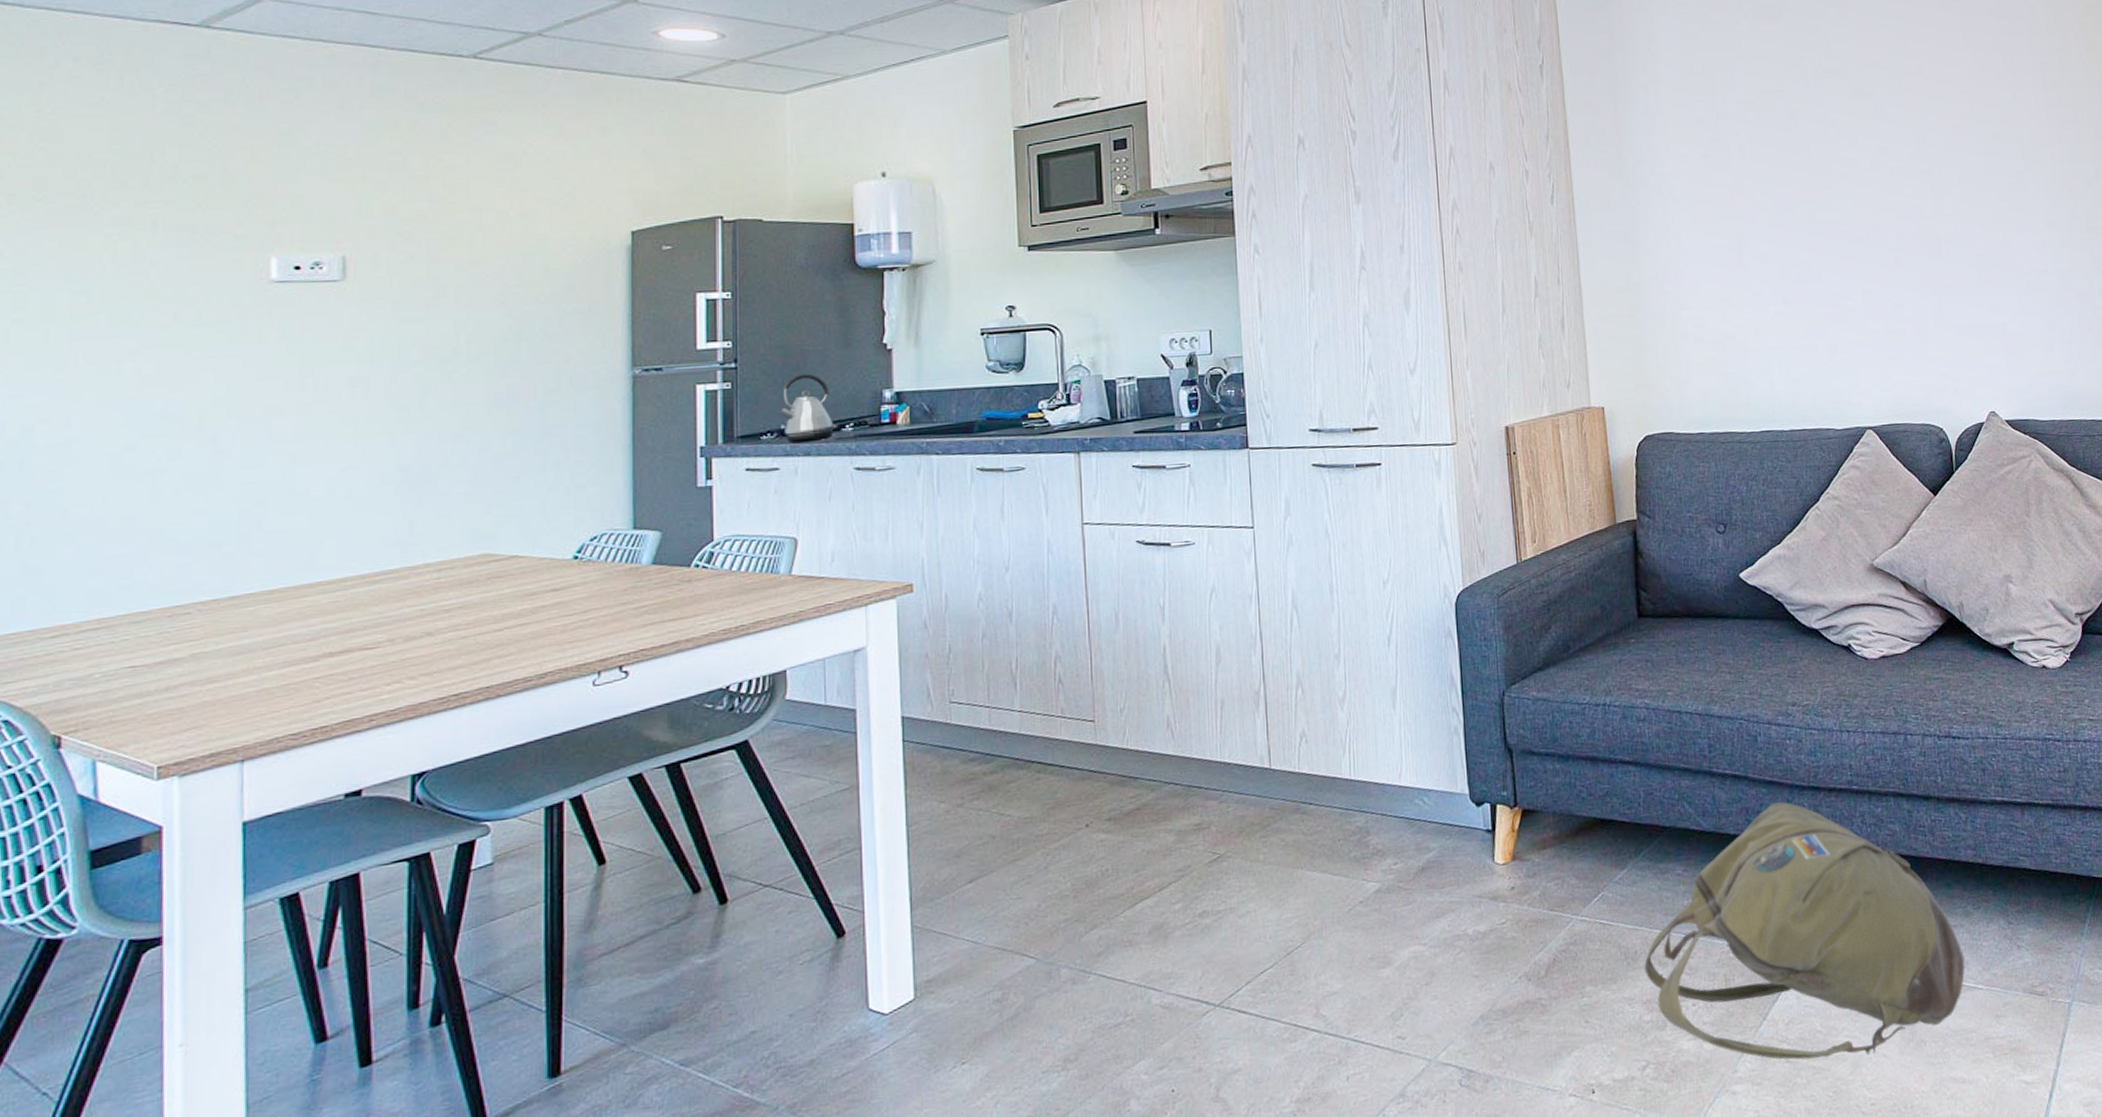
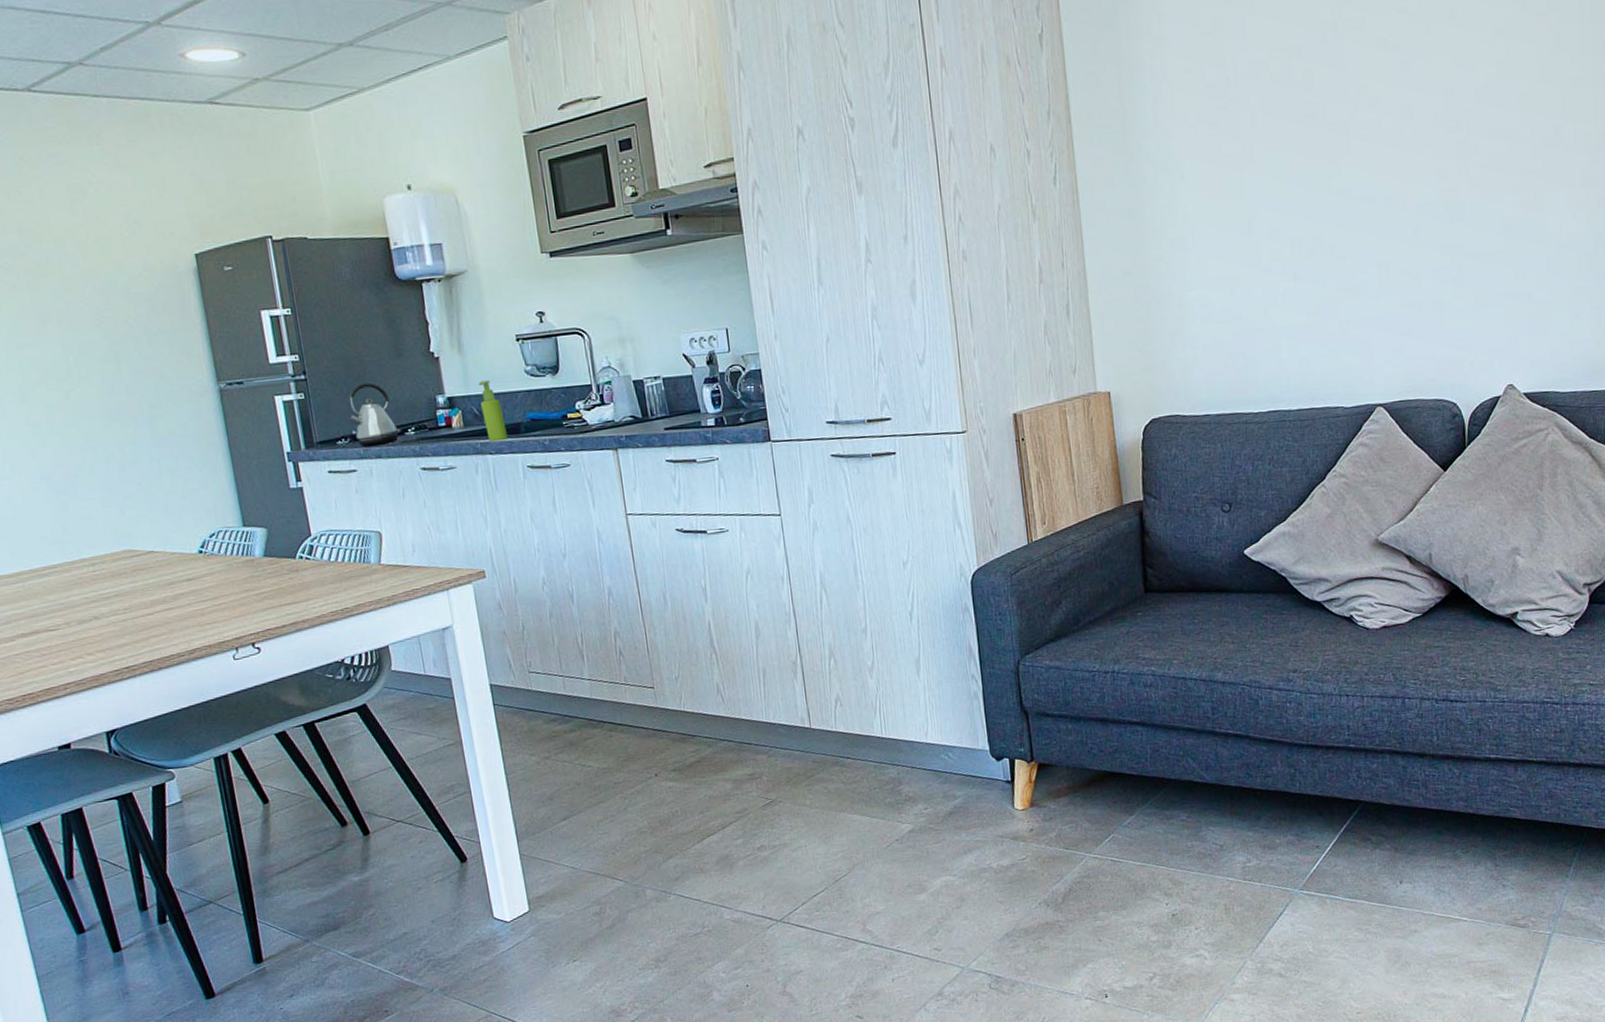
soap dispenser: none [932,375,958,441] -> present [478,380,508,442]
backpack: present [1644,802,1965,1060] -> none [1151,758,1451,976]

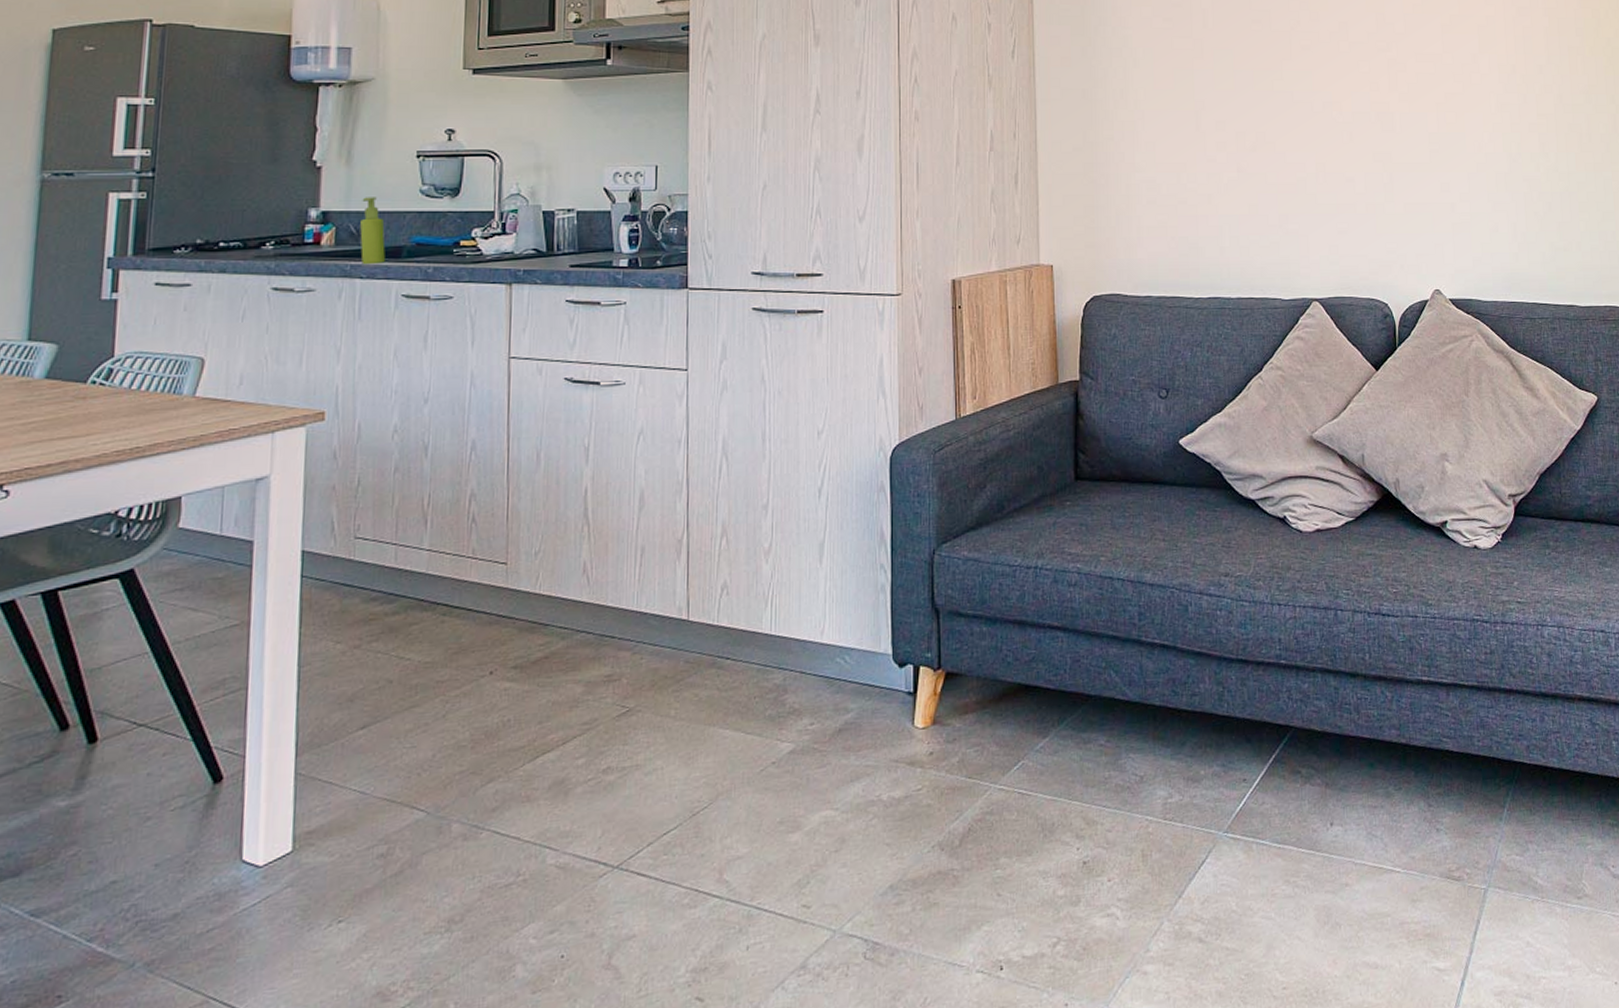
kettle: present [346,382,401,448] -> none [193,187,257,259]

